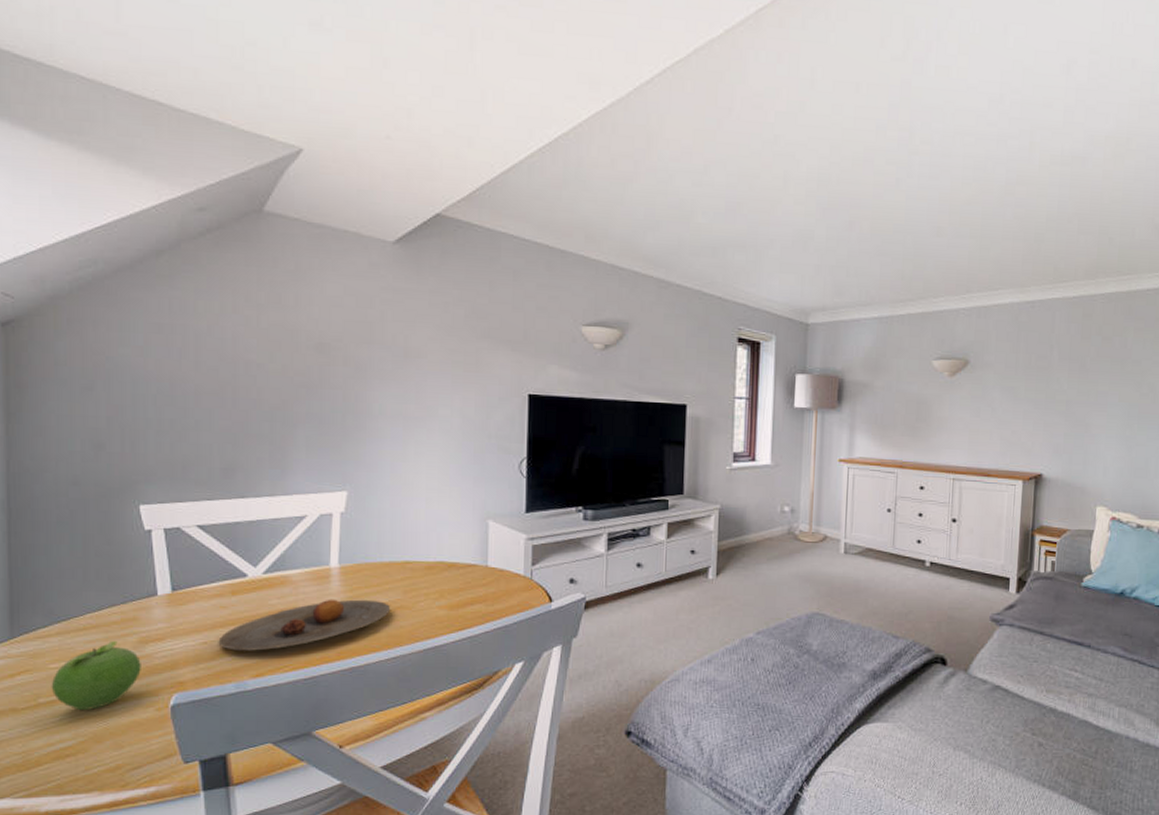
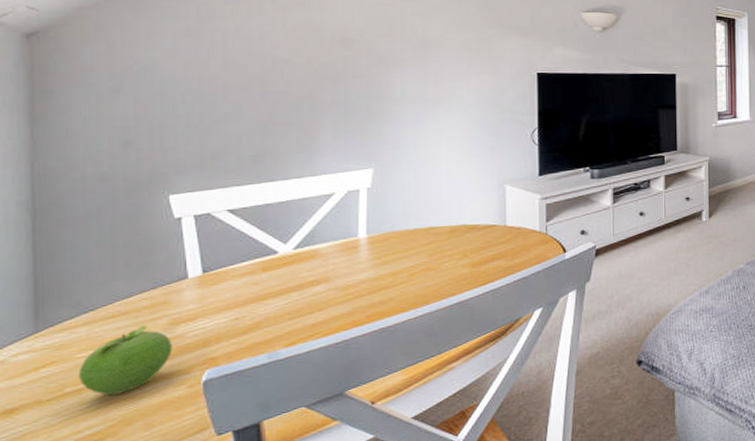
plate: present [218,599,390,651] -> none [250,264,416,324]

